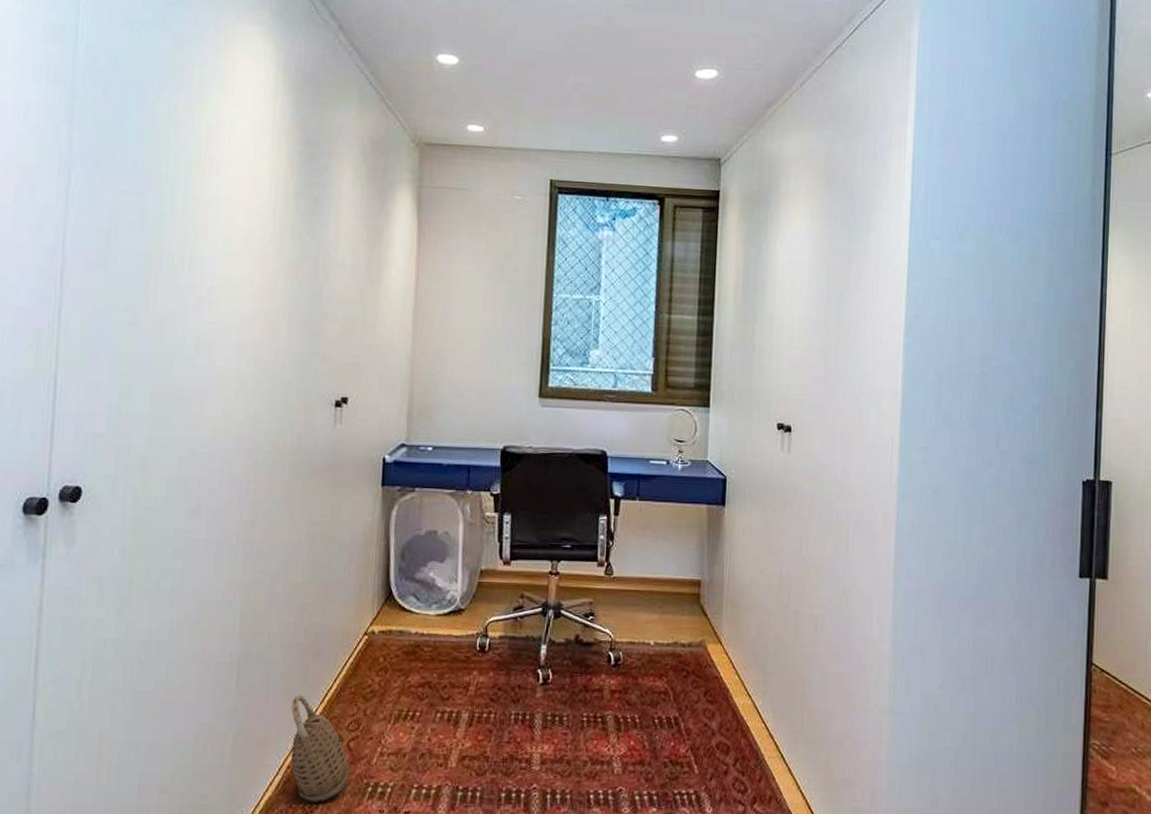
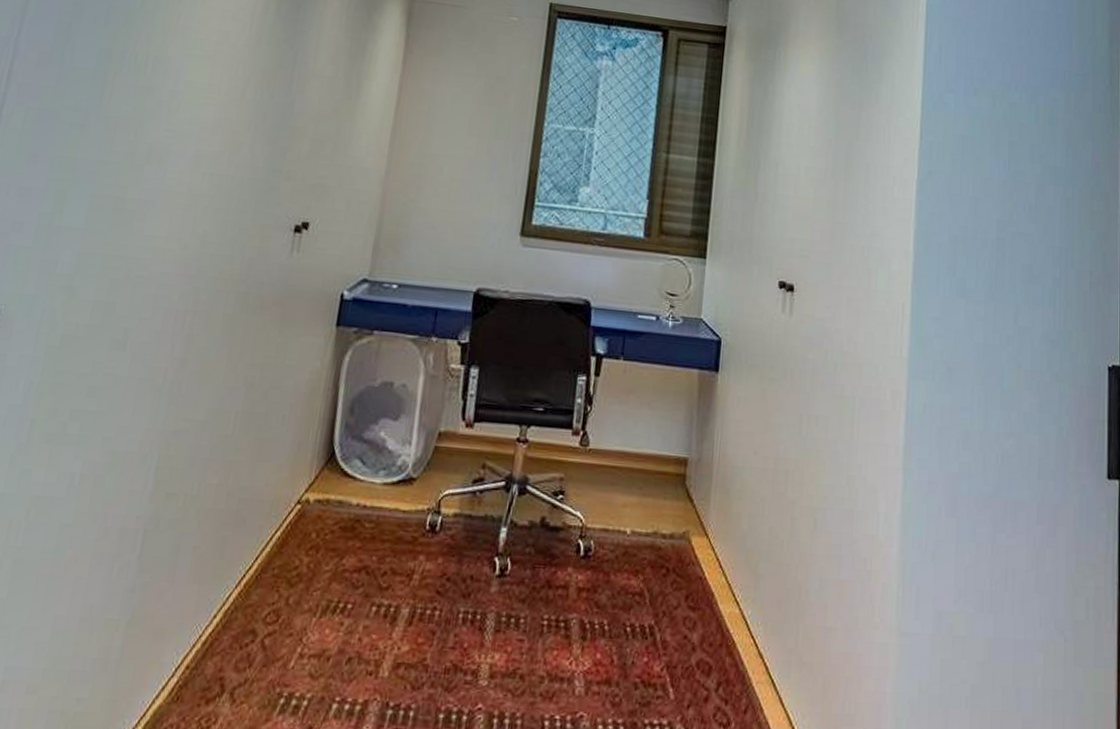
basket: present [291,694,350,802] -> none [191,574,262,715]

